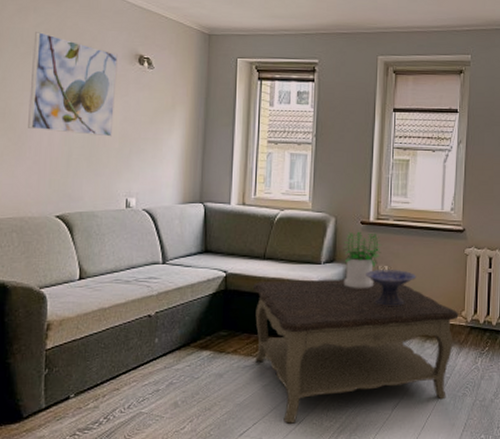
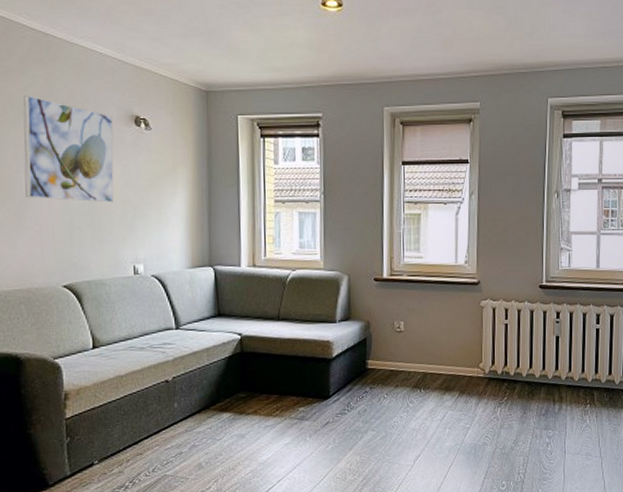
coffee table: present [252,279,459,424] -> none [268,335,477,479]
potted plant: present [343,231,382,288] -> none [357,288,397,345]
decorative bowl: present [364,270,417,307] -> none [380,325,433,362]

